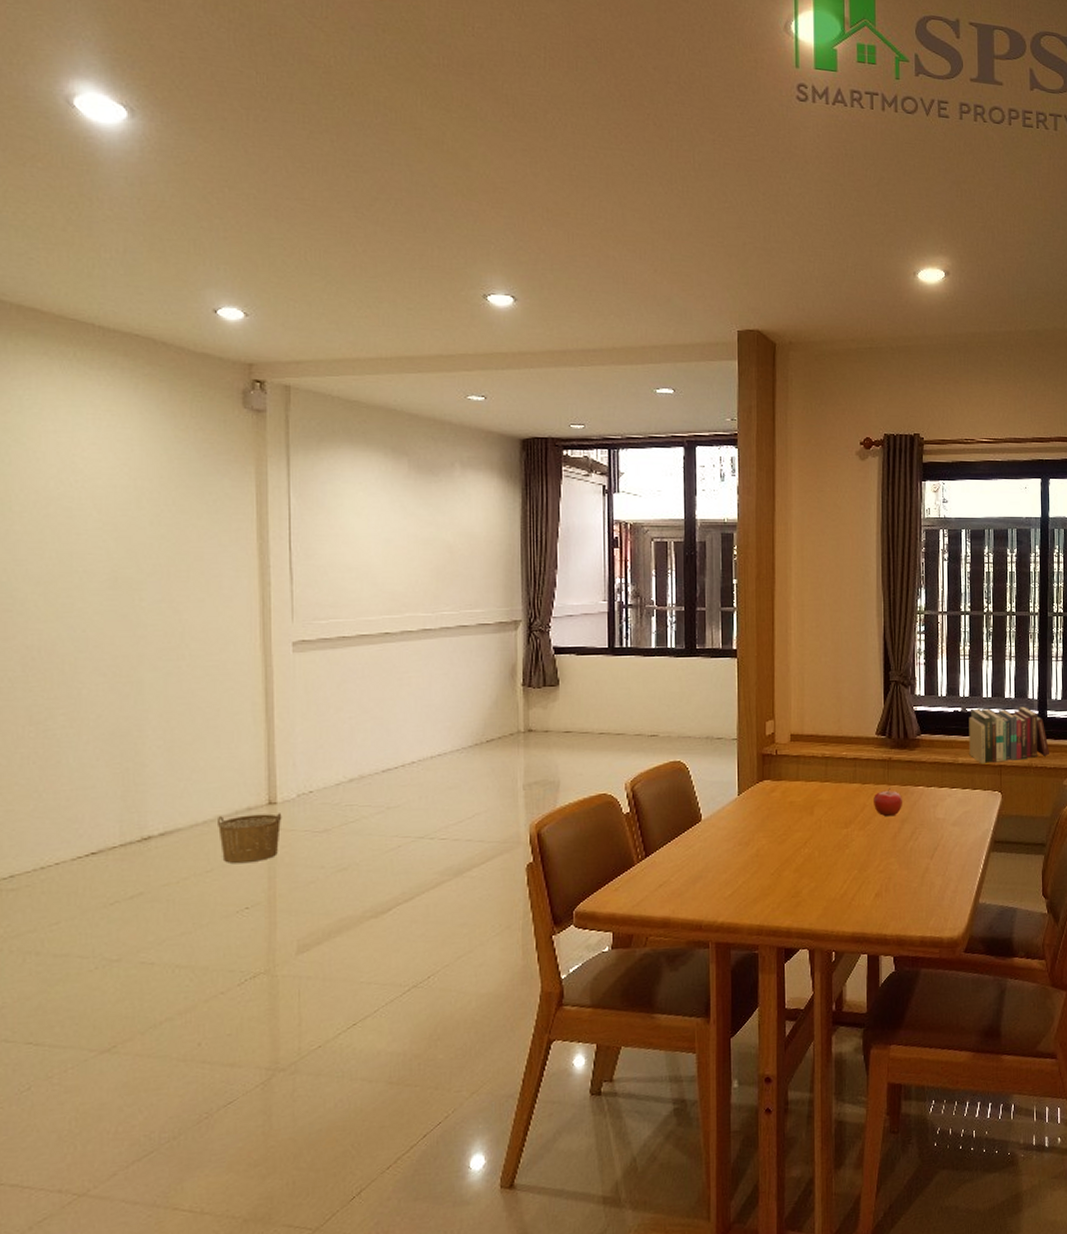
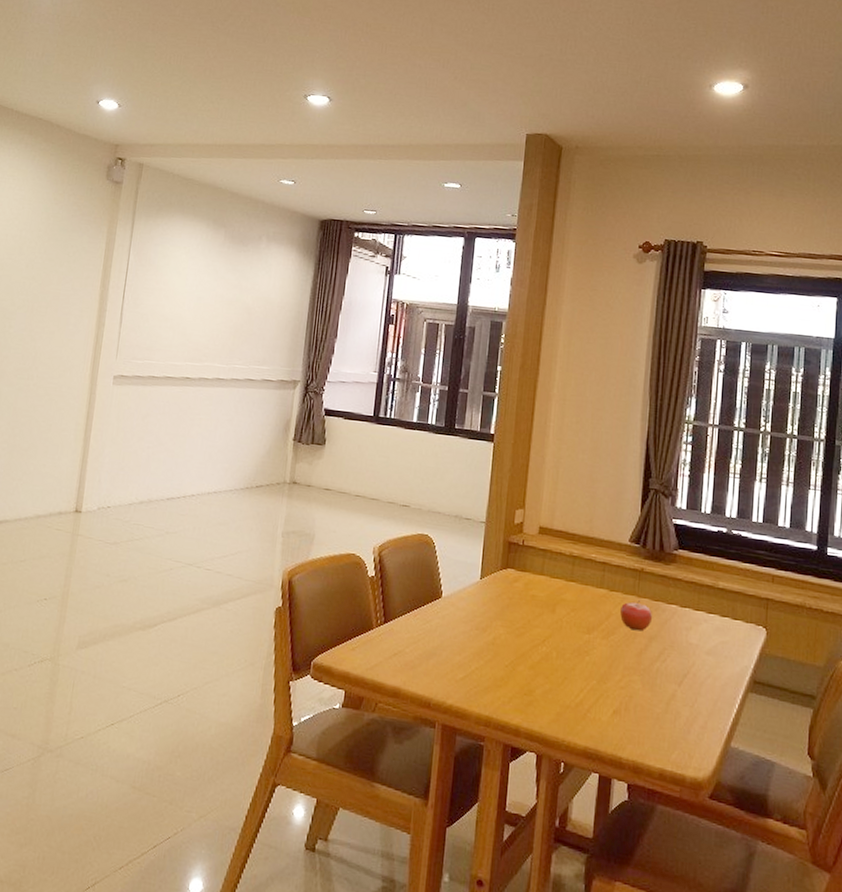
basket: present [218,813,282,864] -> none [34,515,84,560]
books: present [969,706,1050,765] -> none [732,531,828,598]

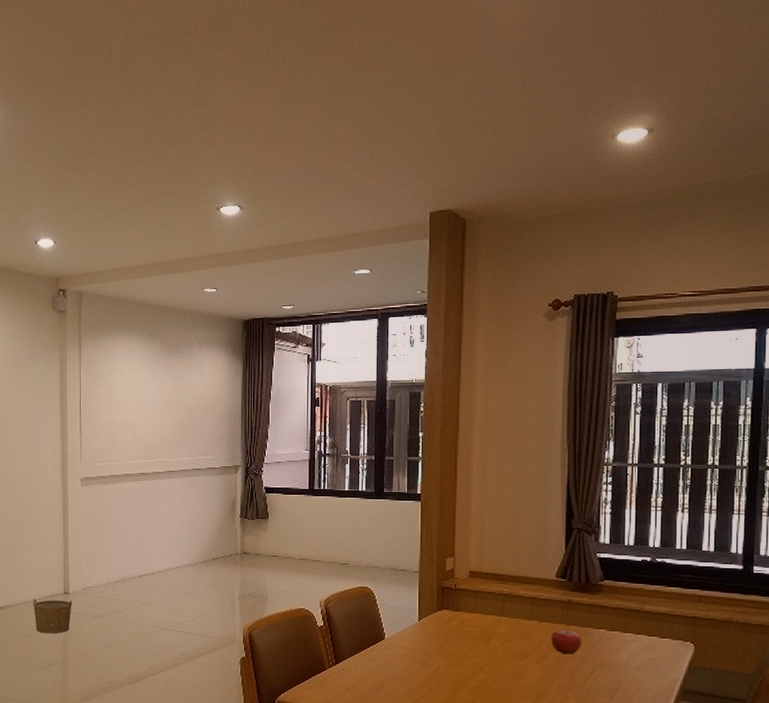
basket: none [34,515,84,560] -> present [33,599,73,634]

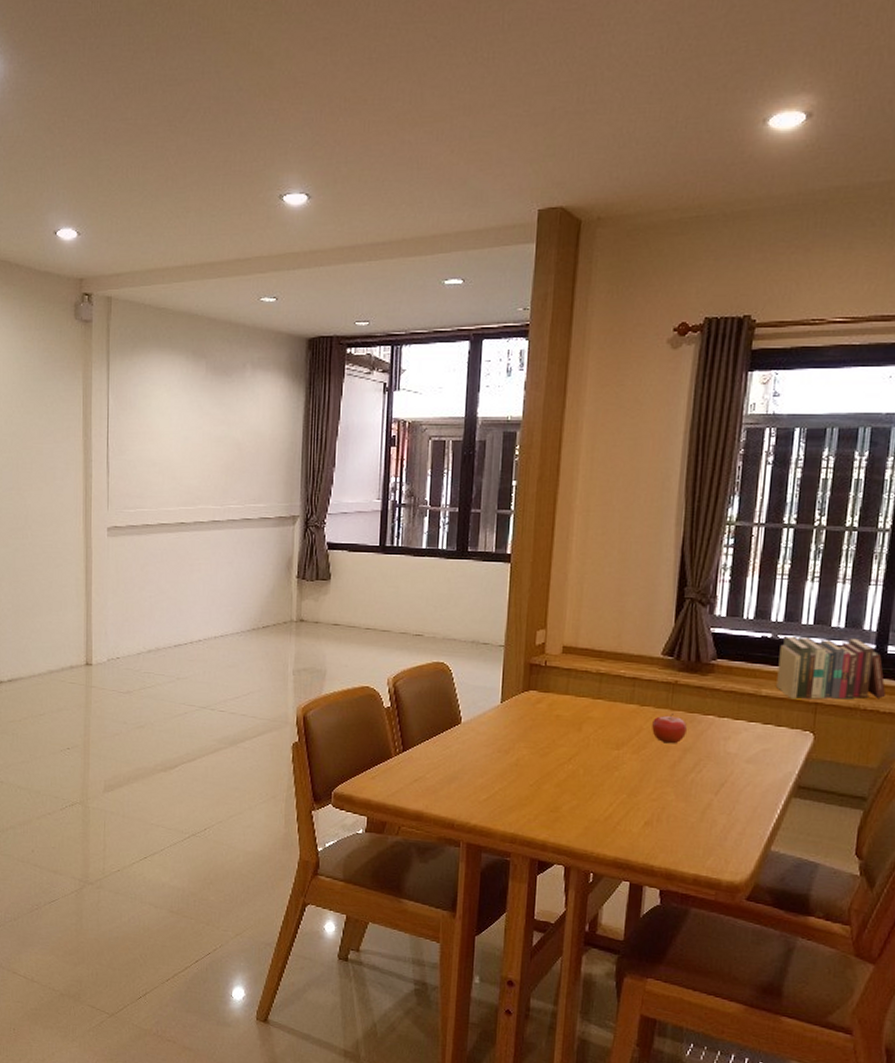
basket: present [33,599,73,634] -> none [49,671,96,712]
books: none [658,559,756,614] -> present [776,635,887,700]

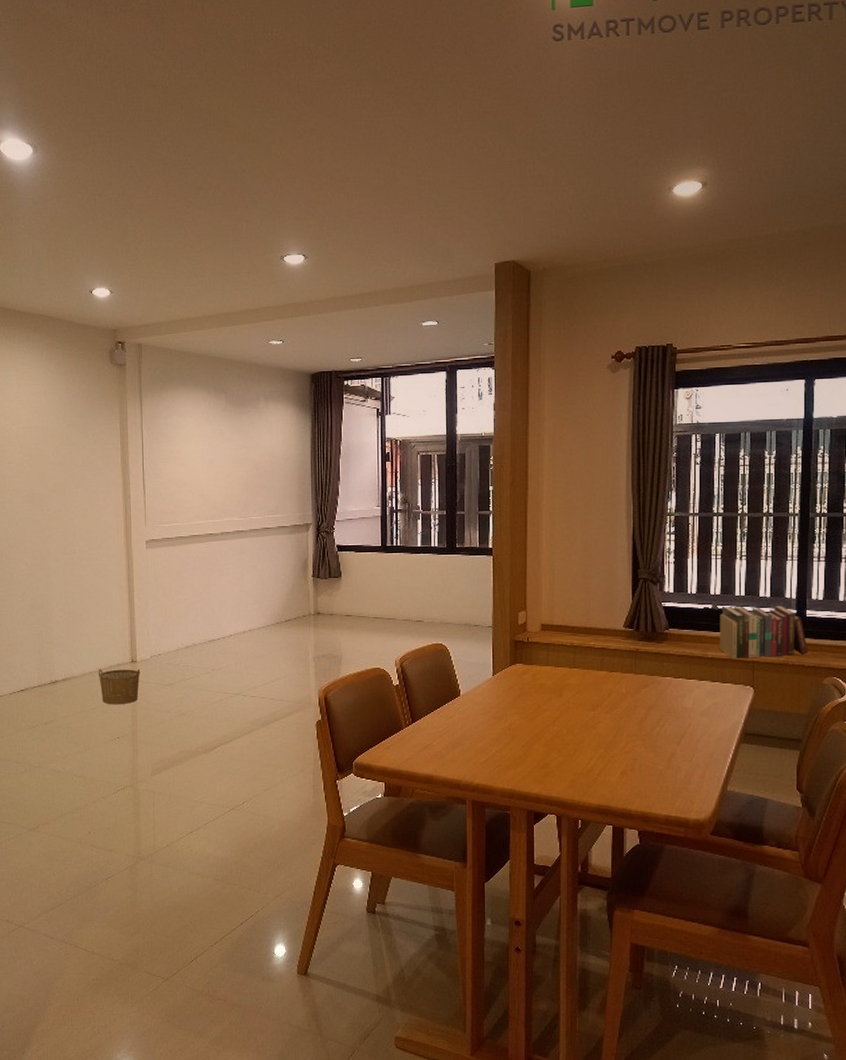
basket: none [49,671,96,712] -> present [99,669,141,705]
fruit: present [652,712,688,744] -> none [621,676,650,703]

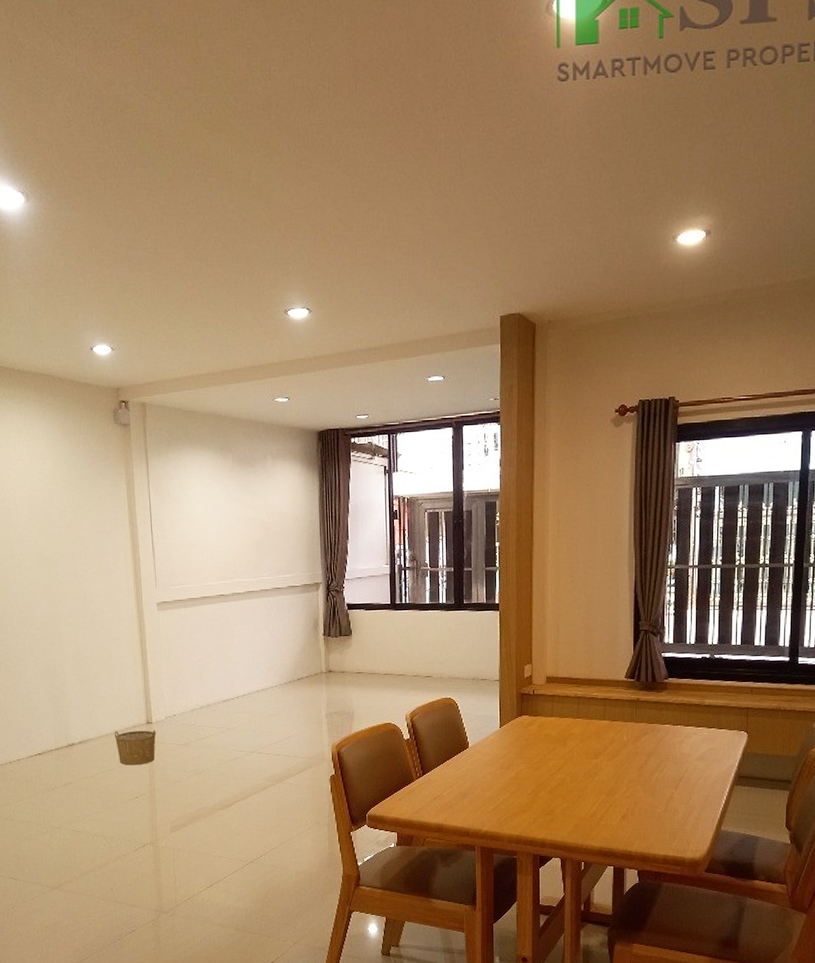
books: present [720,605,809,660] -> none [716,653,800,706]

